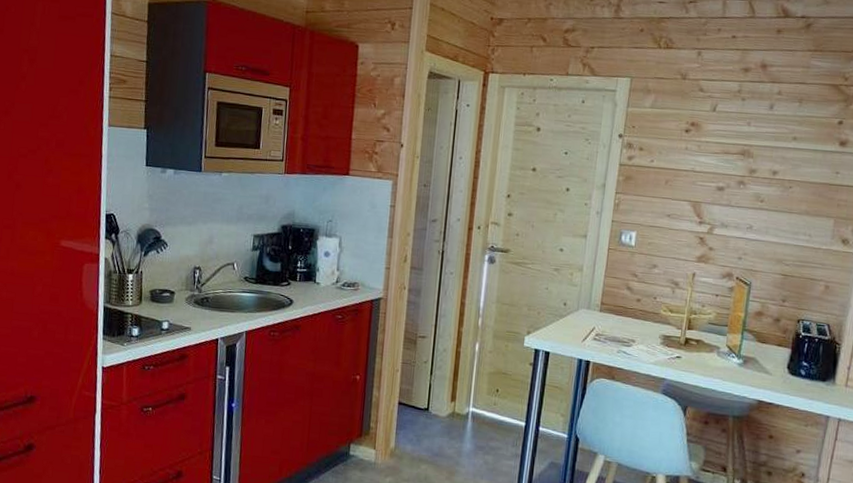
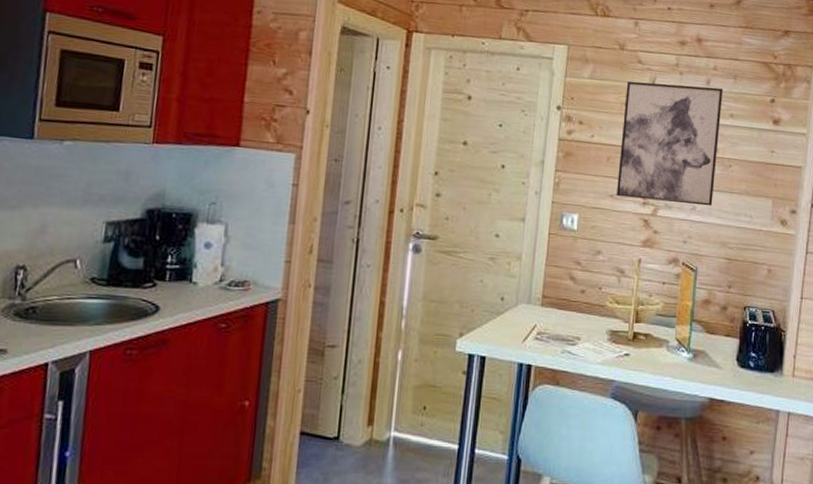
wall art: none [673,108,787,226] -> present [616,81,723,206]

